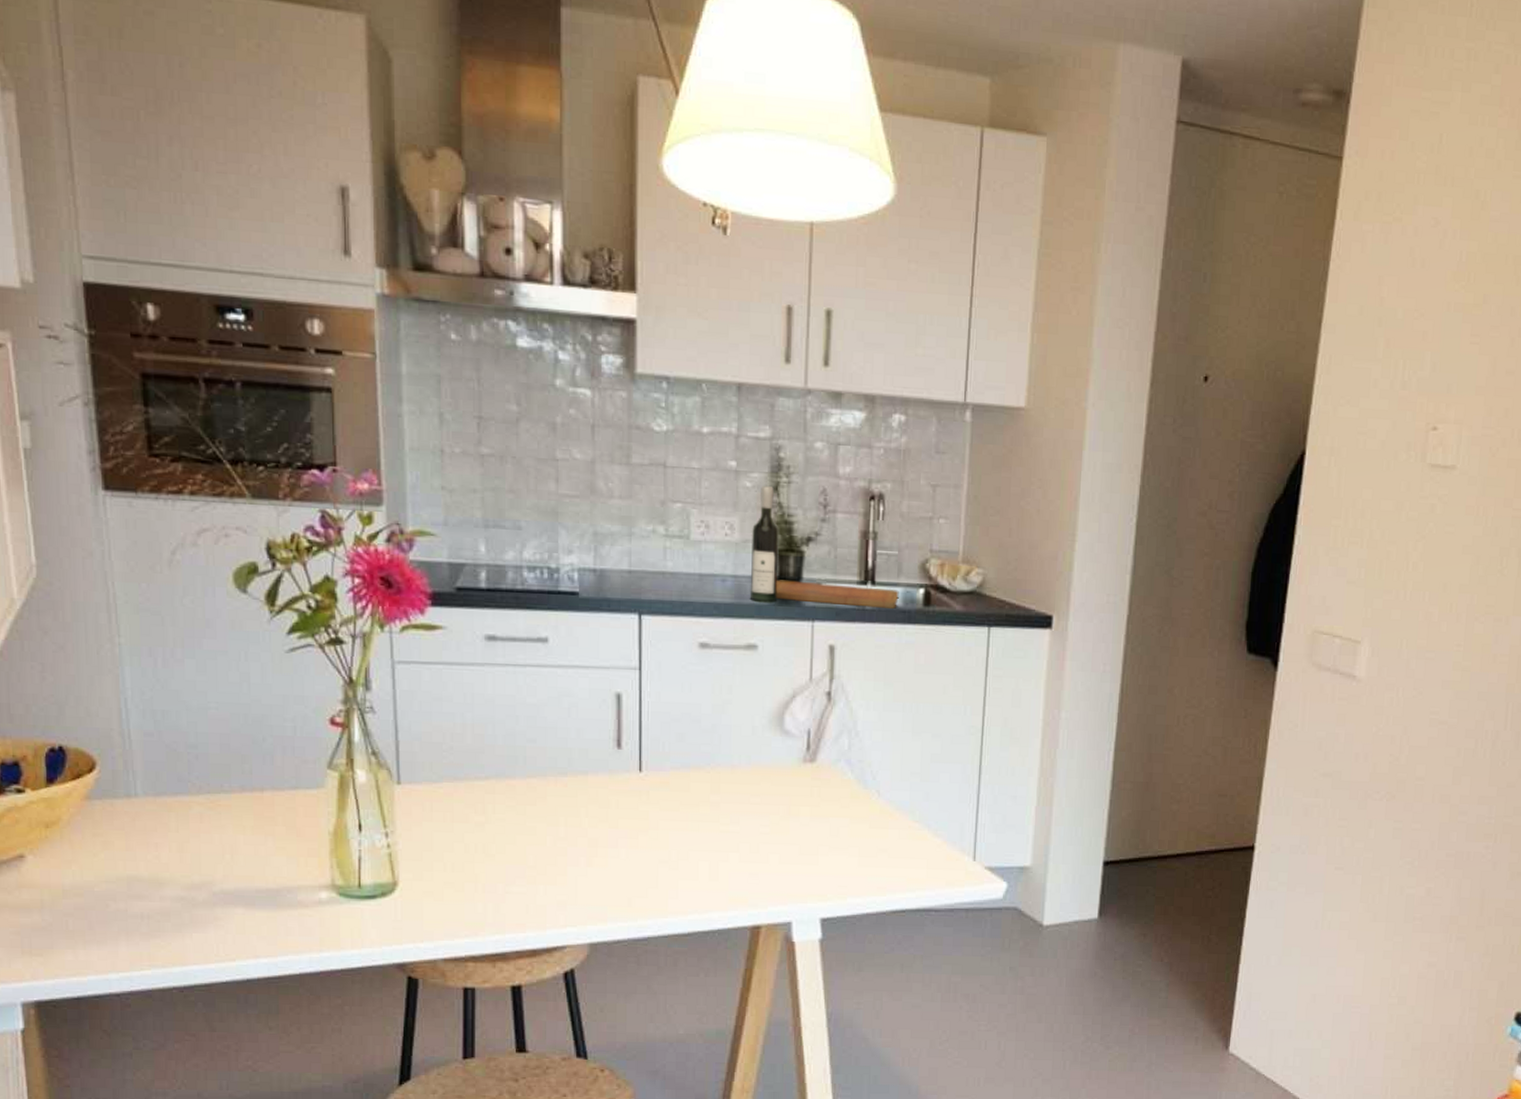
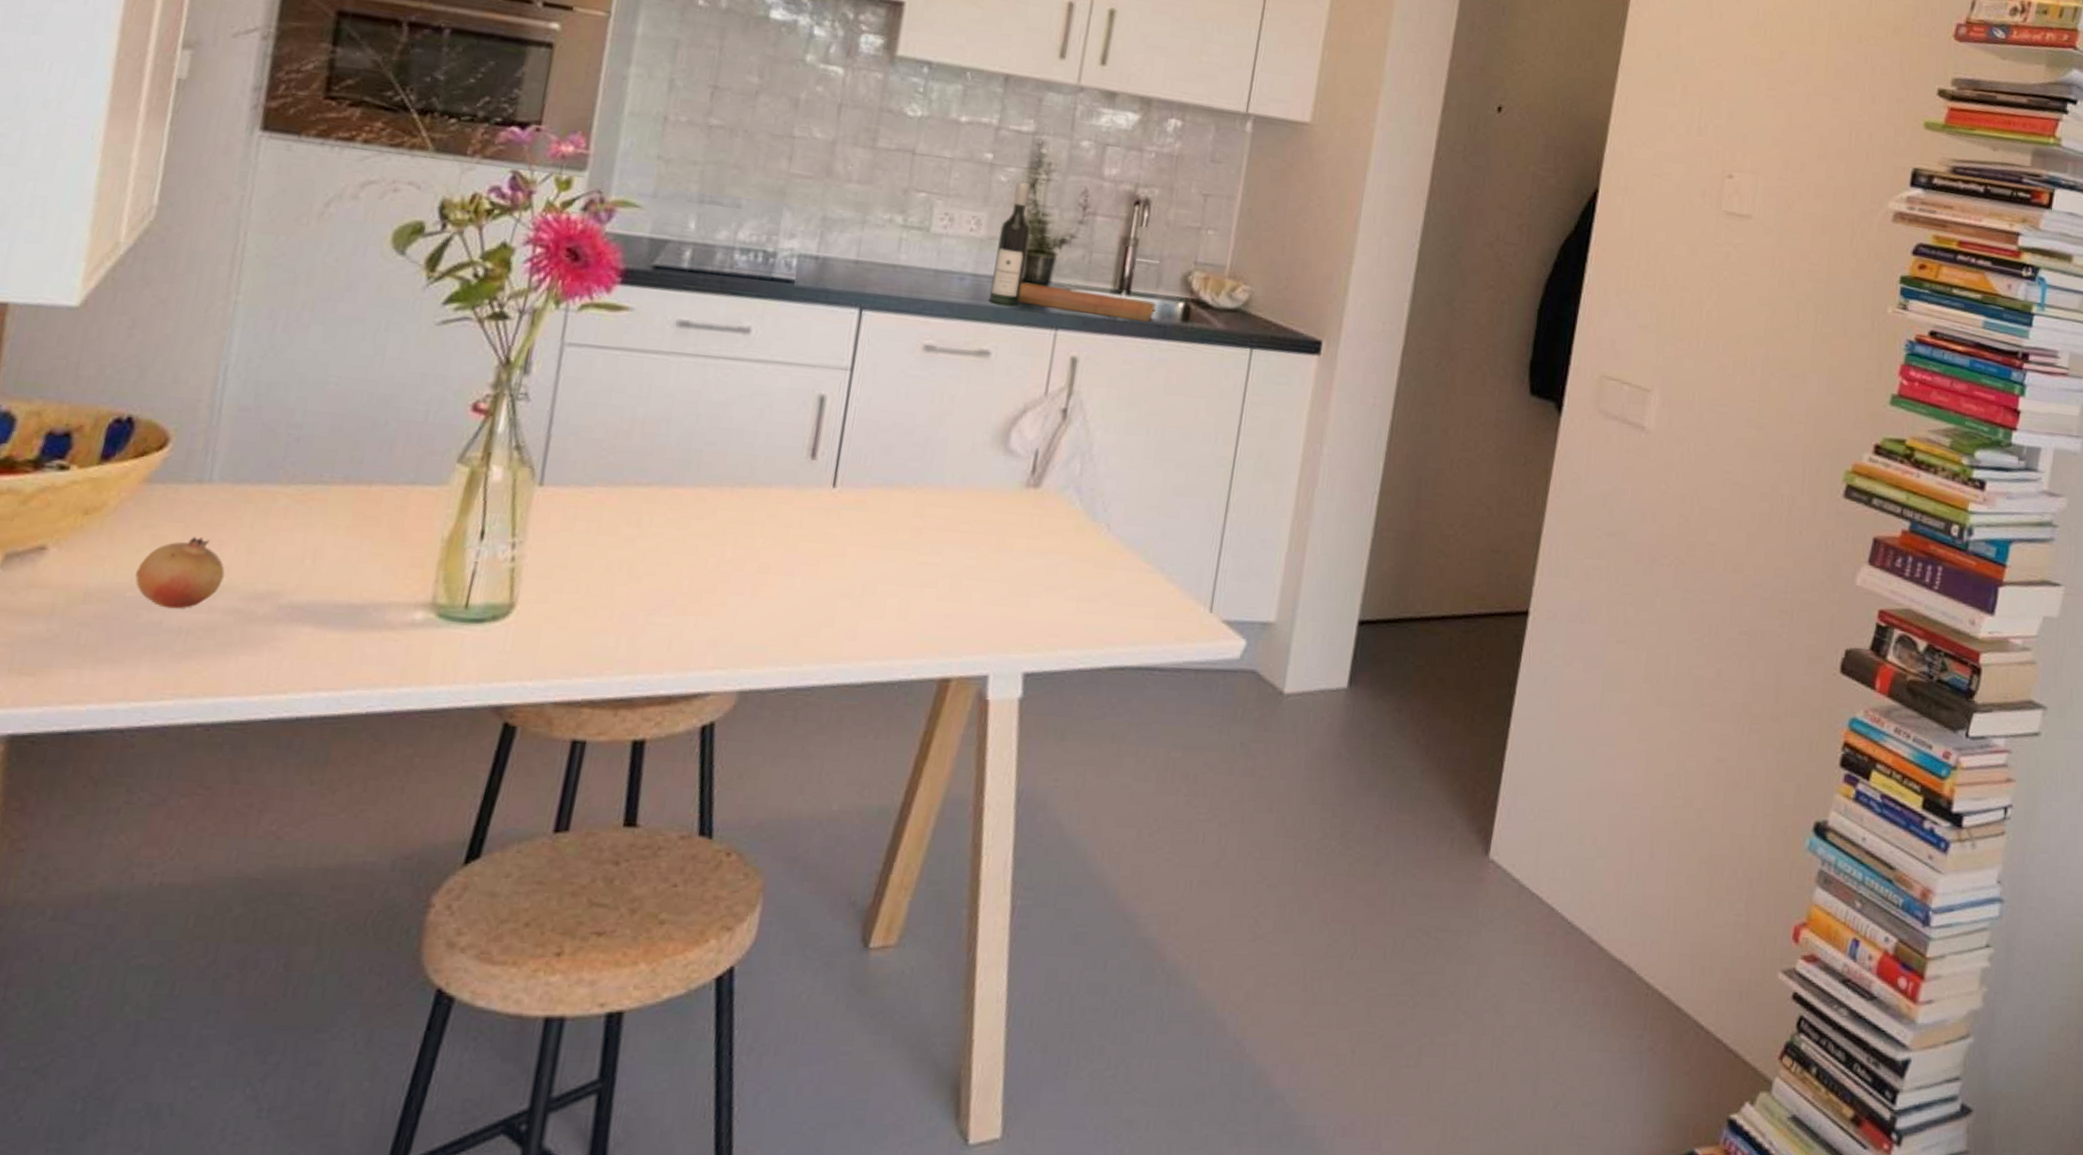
fruit: none [97,840,165,899] -> present [134,536,225,609]

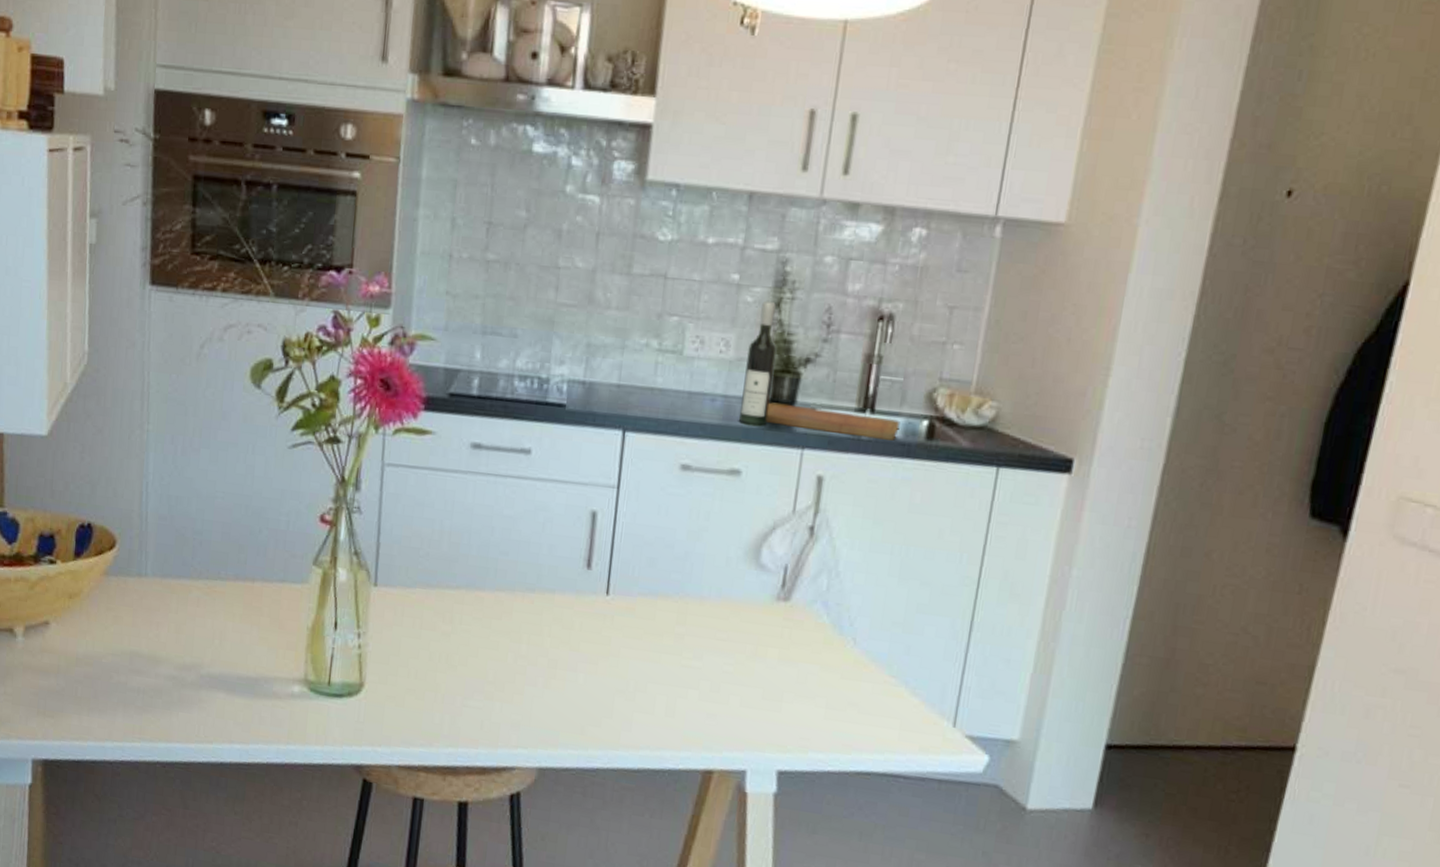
fruit: present [134,536,225,609] -> none [106,618,163,674]

